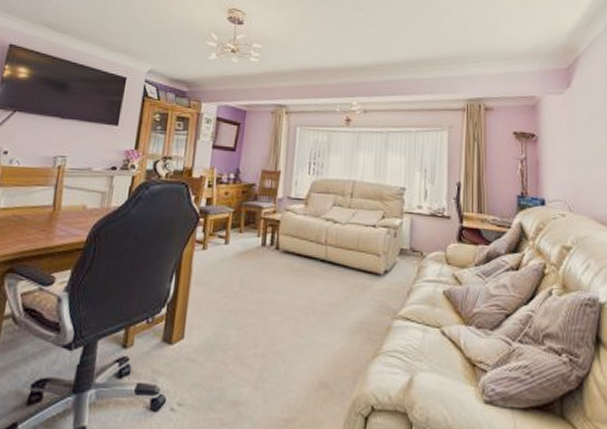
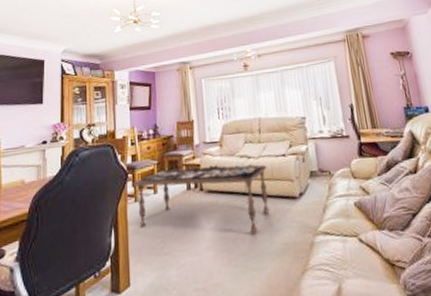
coffee table: none [203,220,354,305] -> present [133,164,270,233]

